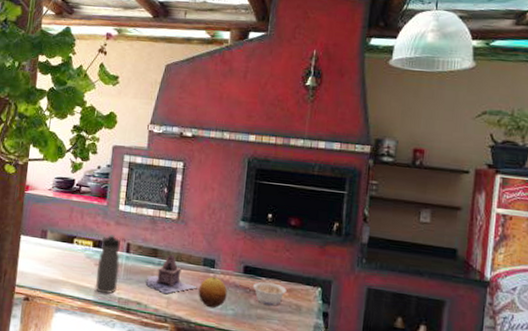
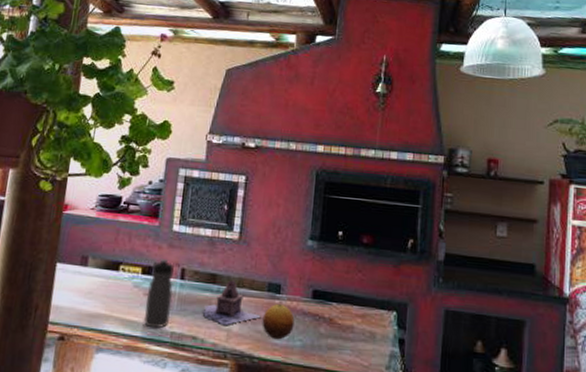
legume: present [252,281,287,306] -> none [322,307,360,334]

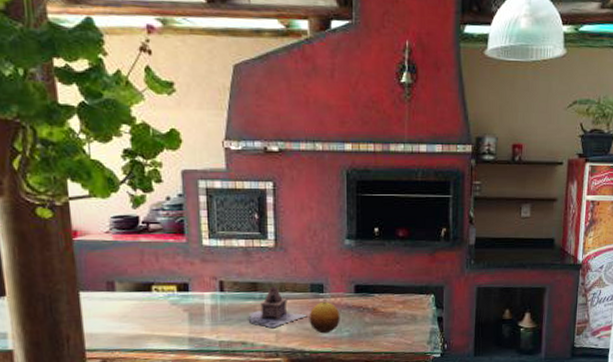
water bottle: present [143,259,175,329] -> none [187,274,216,341]

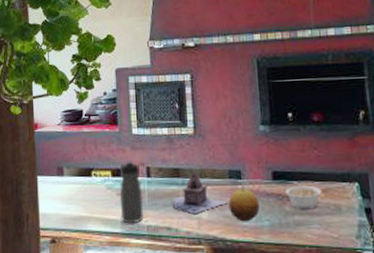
water bottle: none [187,274,216,341] -> present [119,161,144,224]
legume: none [365,297,401,320] -> present [284,185,322,210]

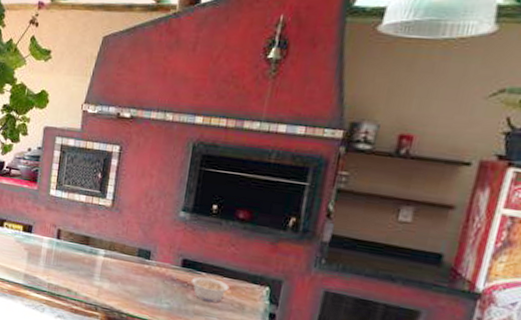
water bottle: present [119,161,144,224] -> none [24,219,52,279]
teapot: present [172,172,227,215] -> none [76,243,131,284]
fruit: present [228,188,260,222] -> none [131,268,163,301]

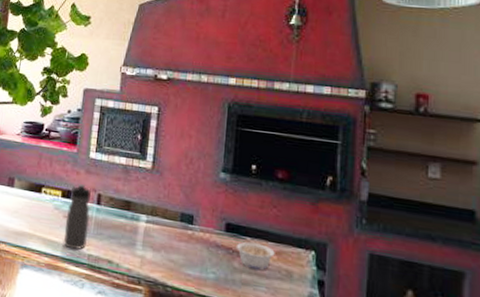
water bottle: none [24,219,52,279] -> present [63,184,92,250]

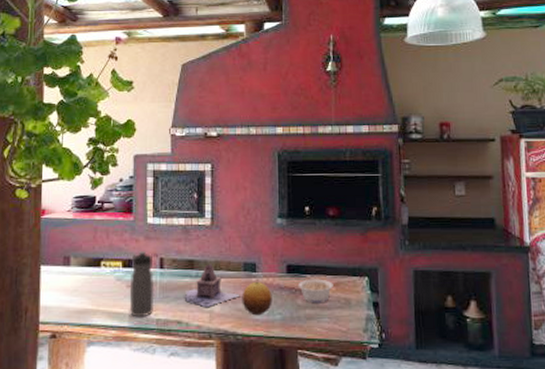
teapot: none [117,208,174,253] -> present [184,264,240,308]
fruit: none [175,234,208,271] -> present [242,281,272,316]

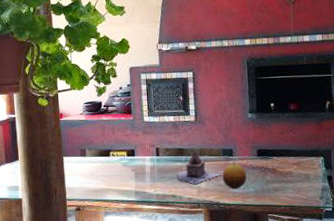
water bottle: present [129,251,155,318] -> none [133,143,154,194]
legume: present [297,279,333,304] -> none [266,159,295,179]

